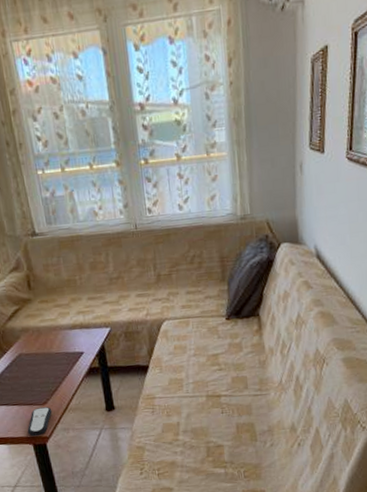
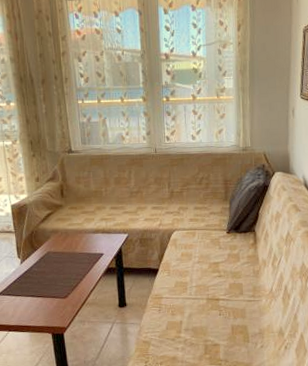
remote control: present [27,407,52,437] -> none [48,300,72,327]

